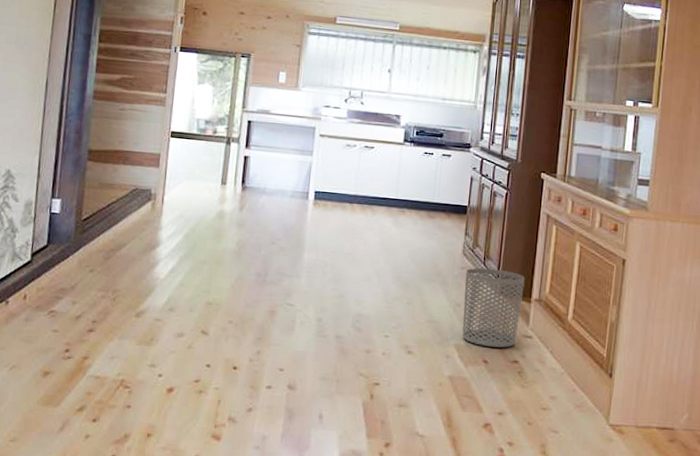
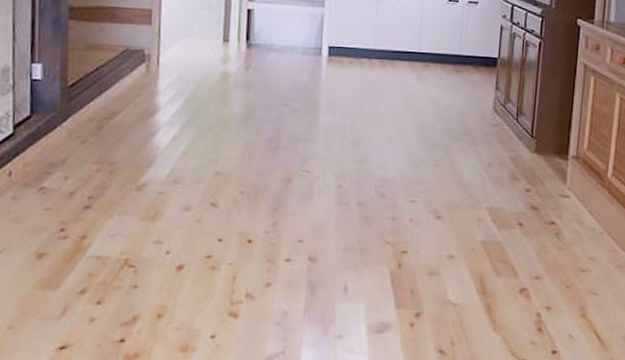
waste bin: present [462,268,525,348] -> none [495,124,561,209]

